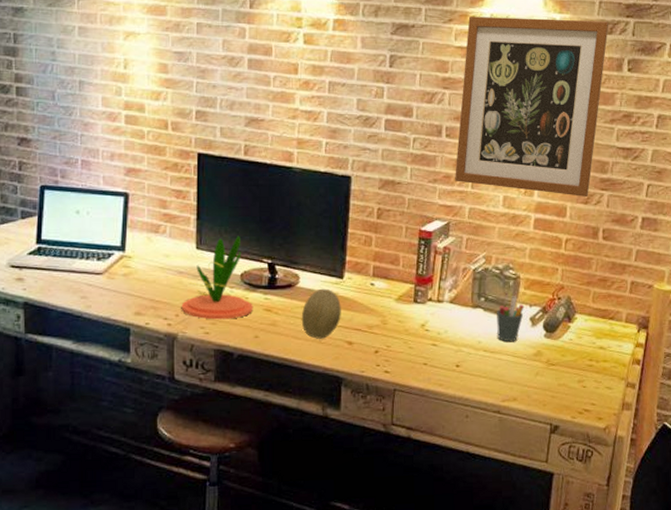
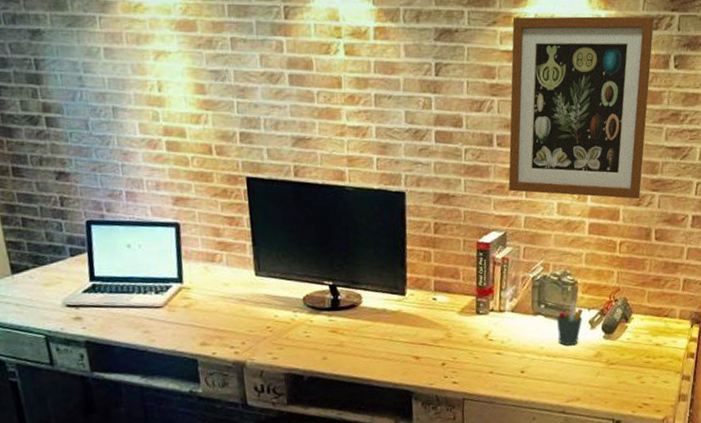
plant: present [181,235,254,320] -> none [246,259,319,345]
fruit: present [301,288,341,339] -> none [367,306,407,356]

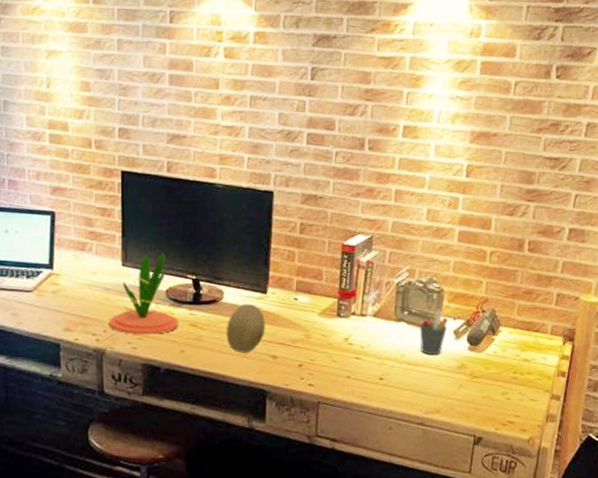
plant: none [246,259,319,345] -> present [108,252,179,335]
fruit: none [367,306,407,356] -> present [226,303,265,353]
wall art: present [508,16,655,199] -> none [378,25,537,208]

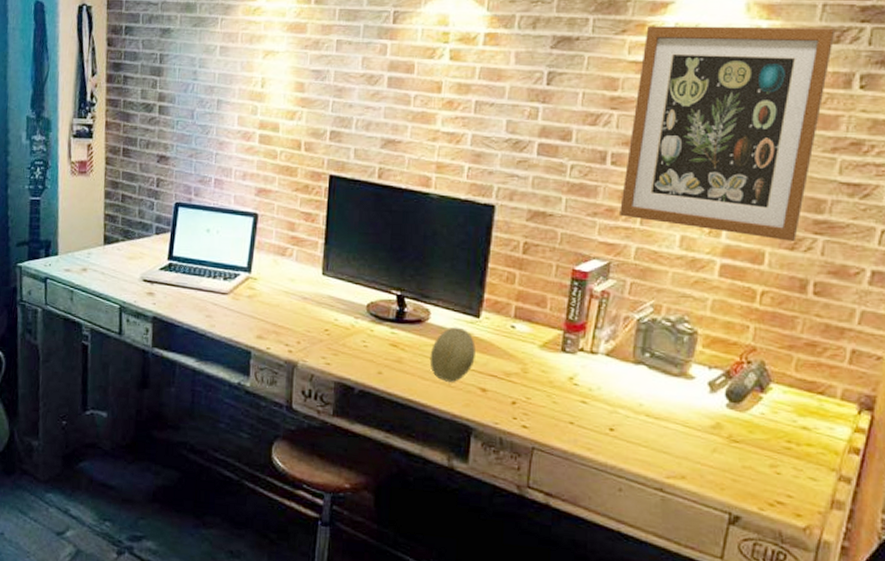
plant: present [108,252,179,335] -> none [303,263,379,352]
wall art: none [378,25,537,208] -> present [620,26,836,241]
pen holder: present [420,309,449,355] -> none [664,354,702,409]

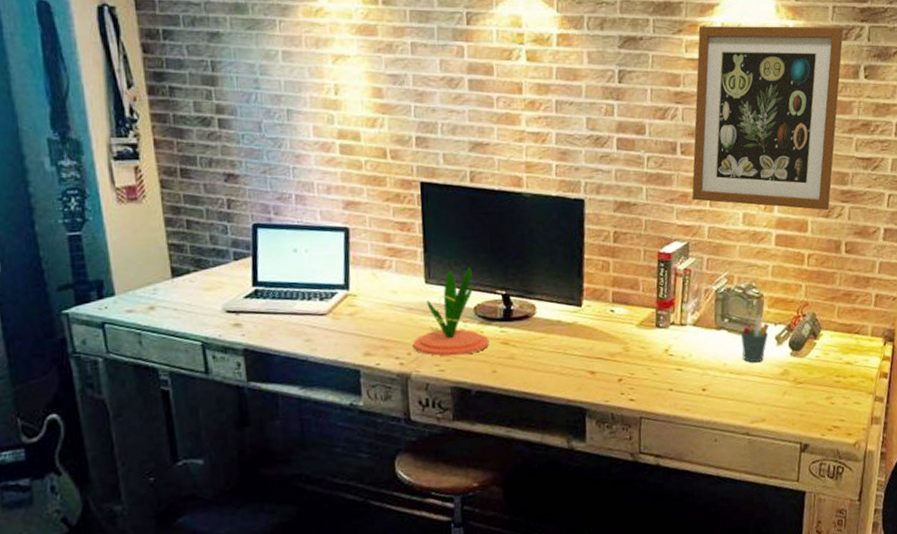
plant: none [303,263,379,352] -> present [413,267,490,357]
fruit: present [429,327,476,382] -> none [540,317,582,370]
pen holder: none [664,354,702,409] -> present [741,315,770,363]

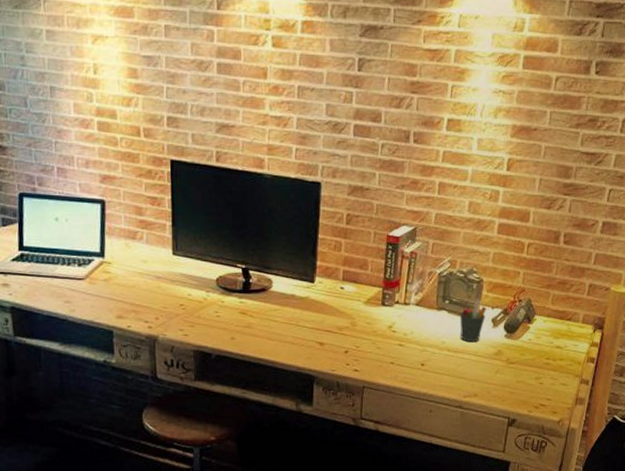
plant: present [413,267,490,357] -> none [160,241,230,323]
wall art: present [692,26,844,210] -> none [422,17,579,202]

